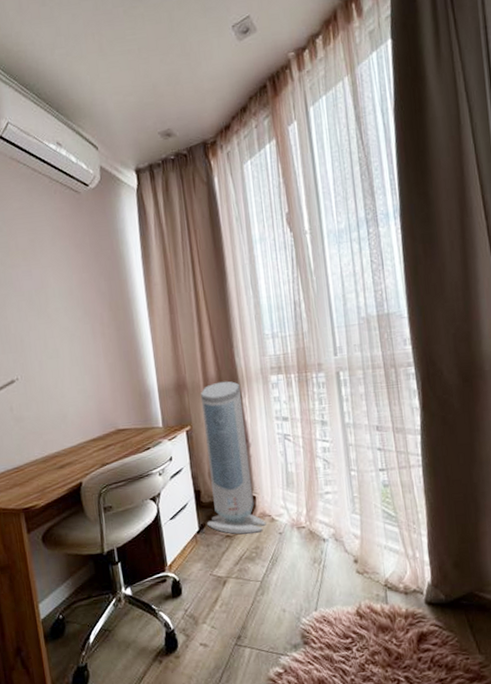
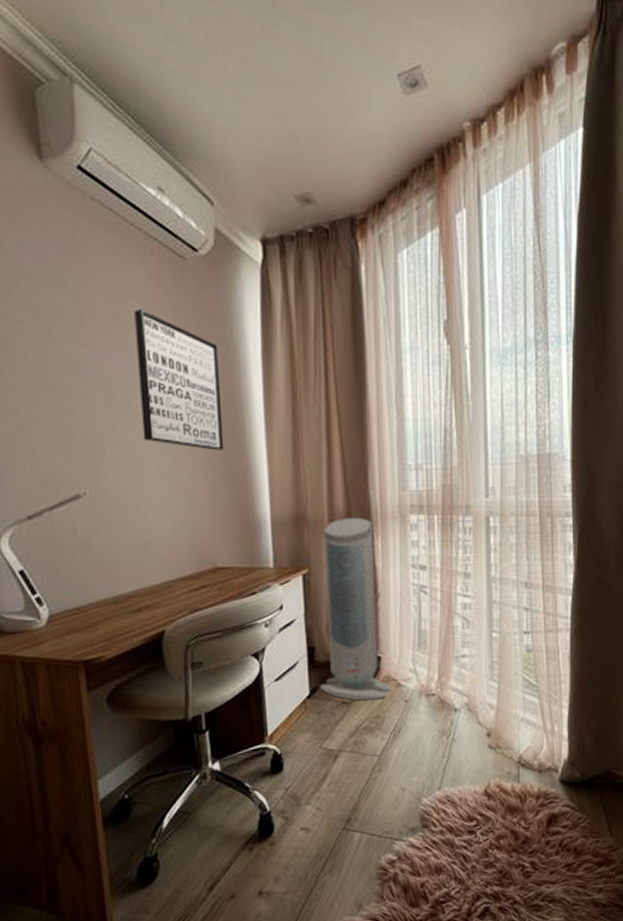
wall art: none [45,235,118,337] -> present [134,310,224,450]

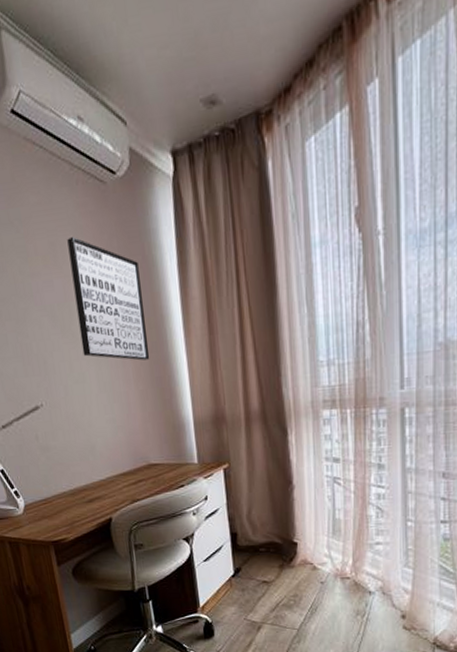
air purifier: present [319,517,391,701] -> none [240,414,307,581]

